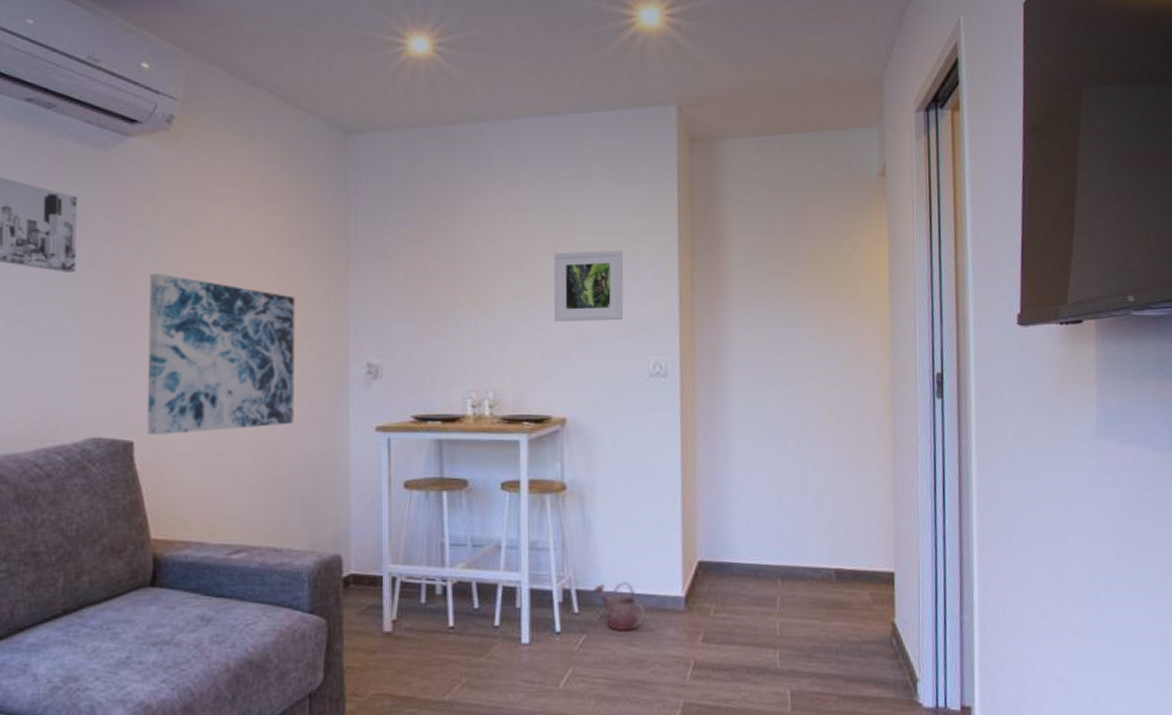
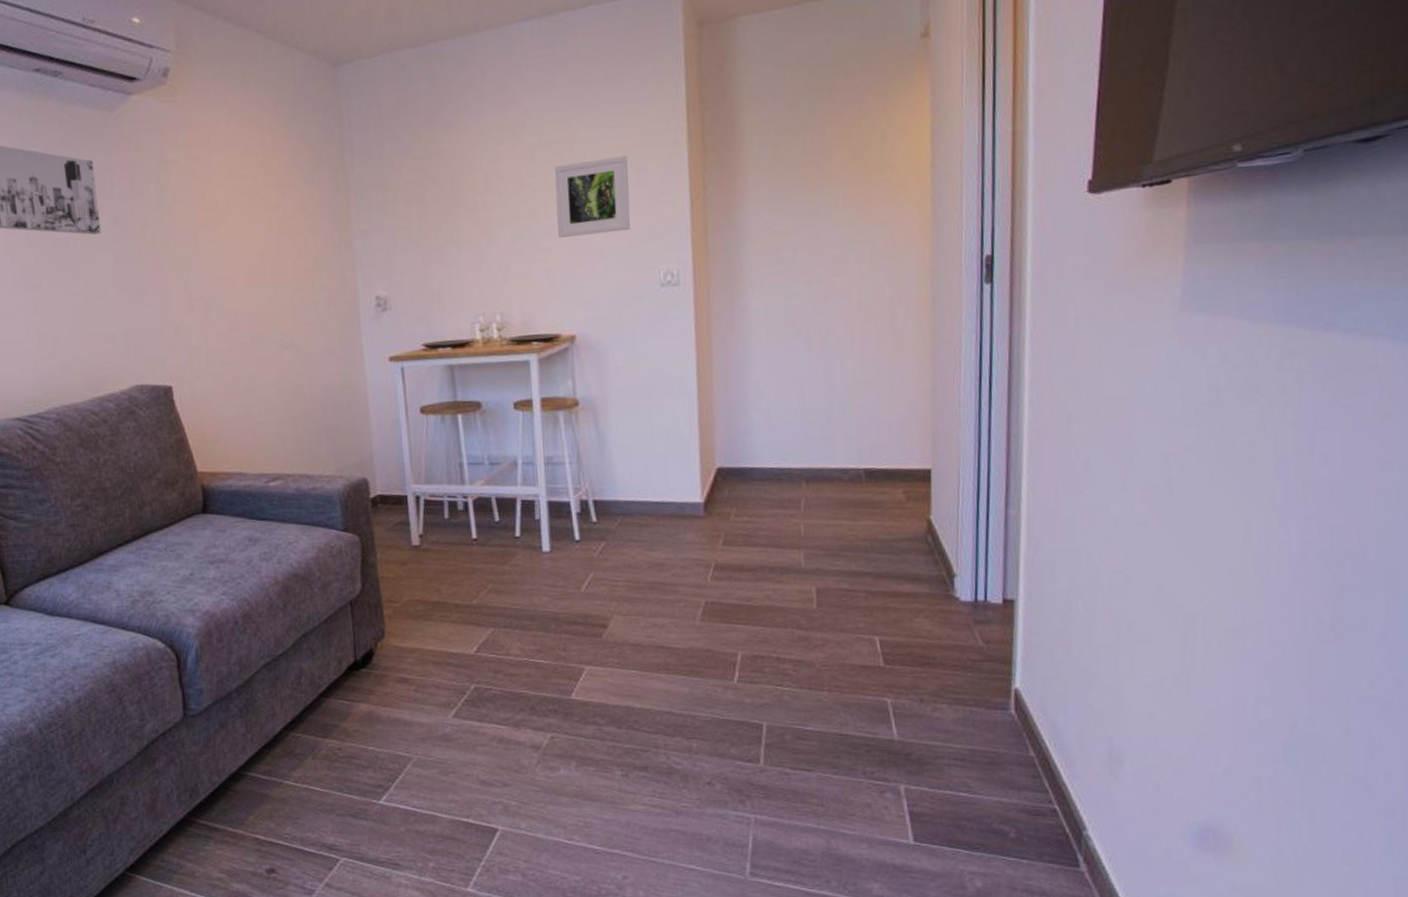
wall art: present [147,274,295,435] -> none [167,227,312,379]
watering can: present [593,582,645,632] -> none [610,491,664,538]

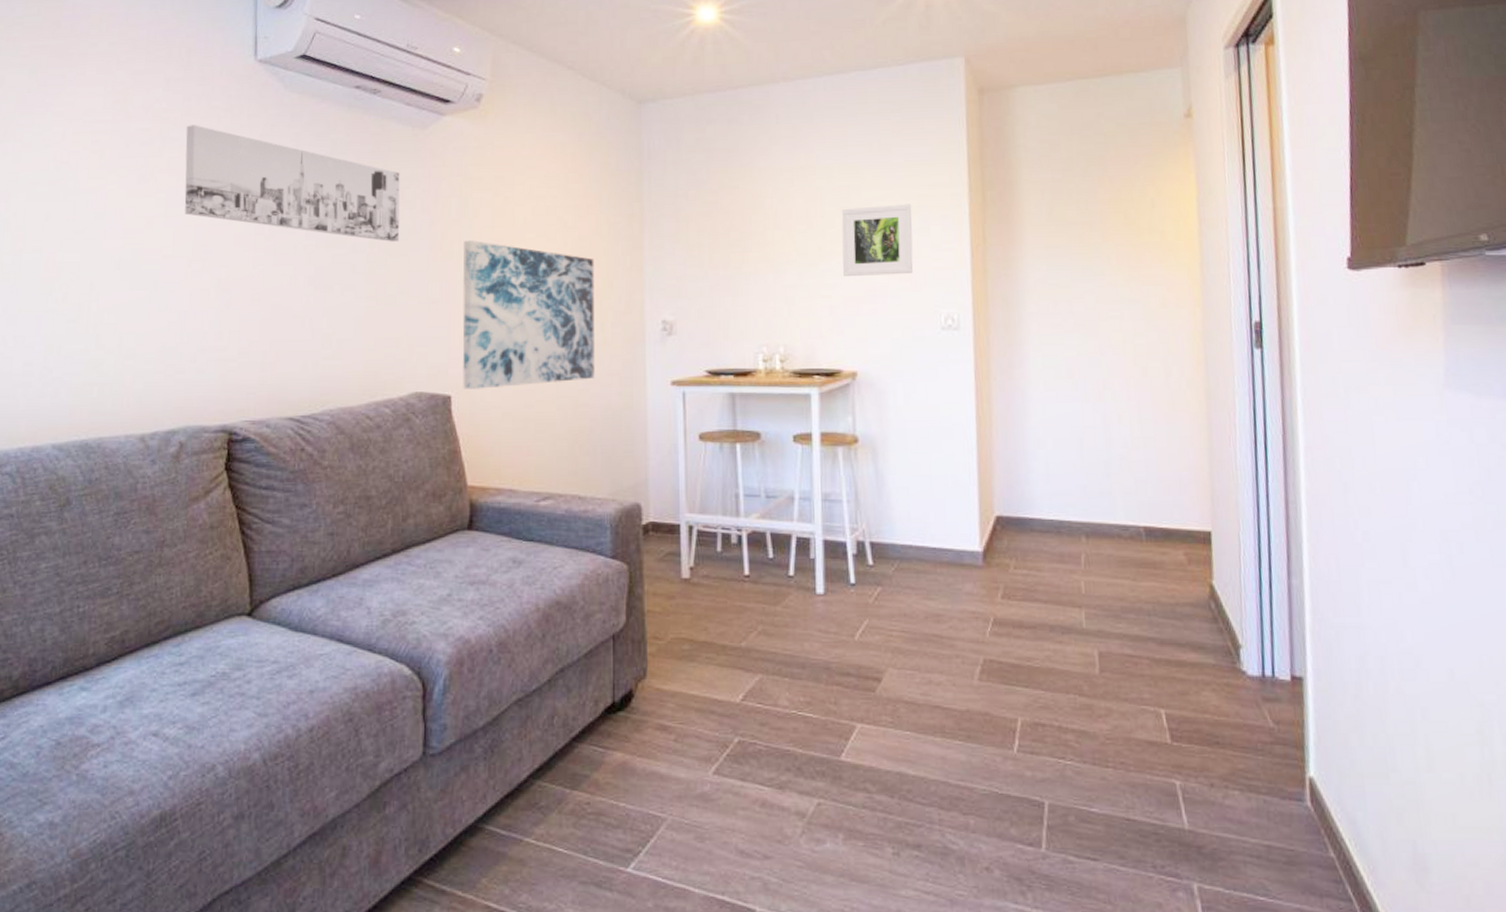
wall art: none [167,227,312,379] -> present [462,240,595,389]

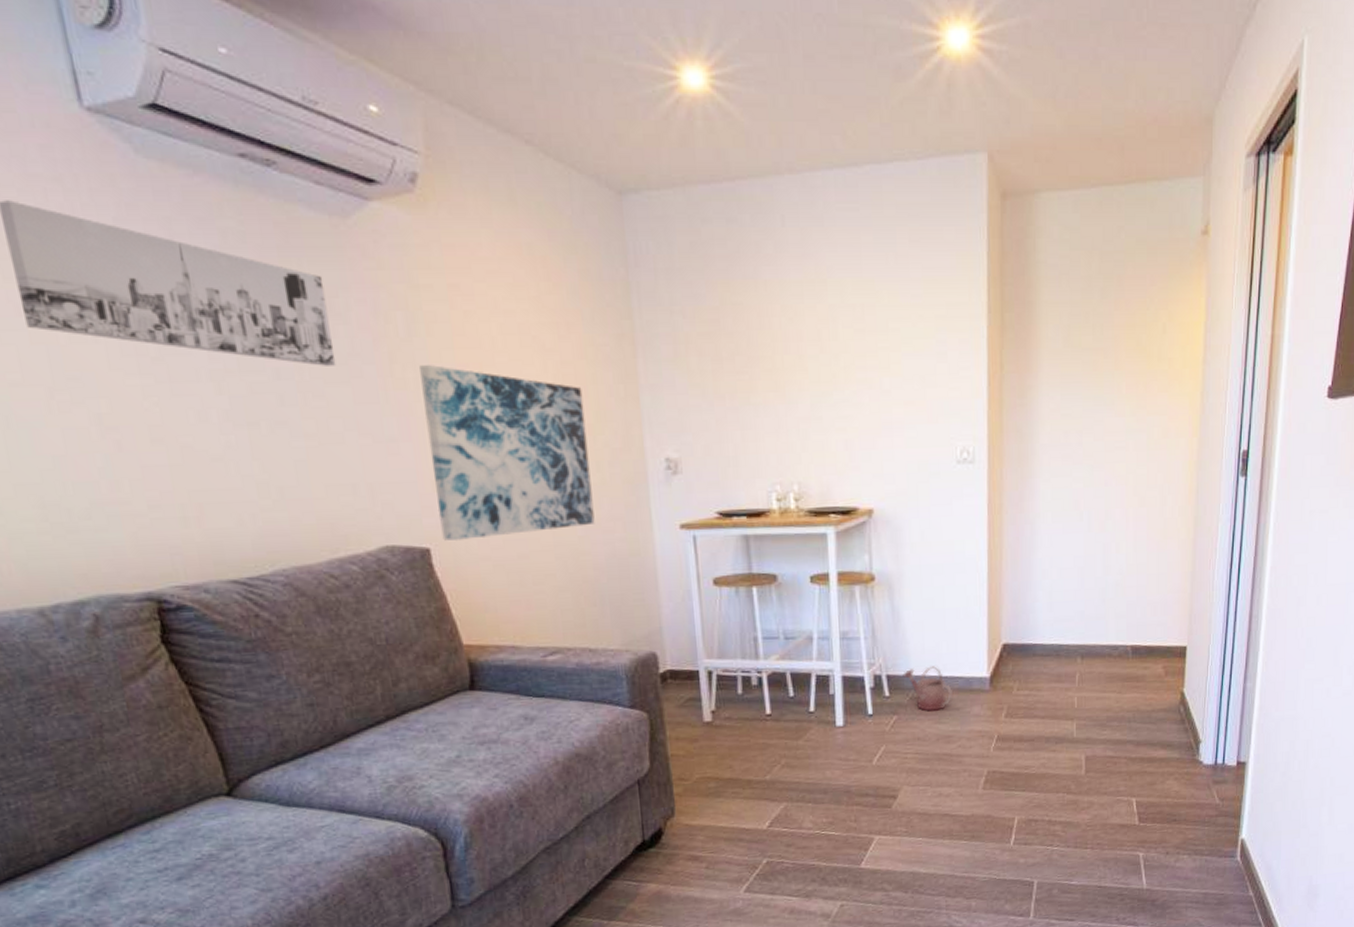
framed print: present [841,203,913,276] -> none [856,325,930,407]
watering can: none [887,535,942,585] -> present [902,666,952,711]

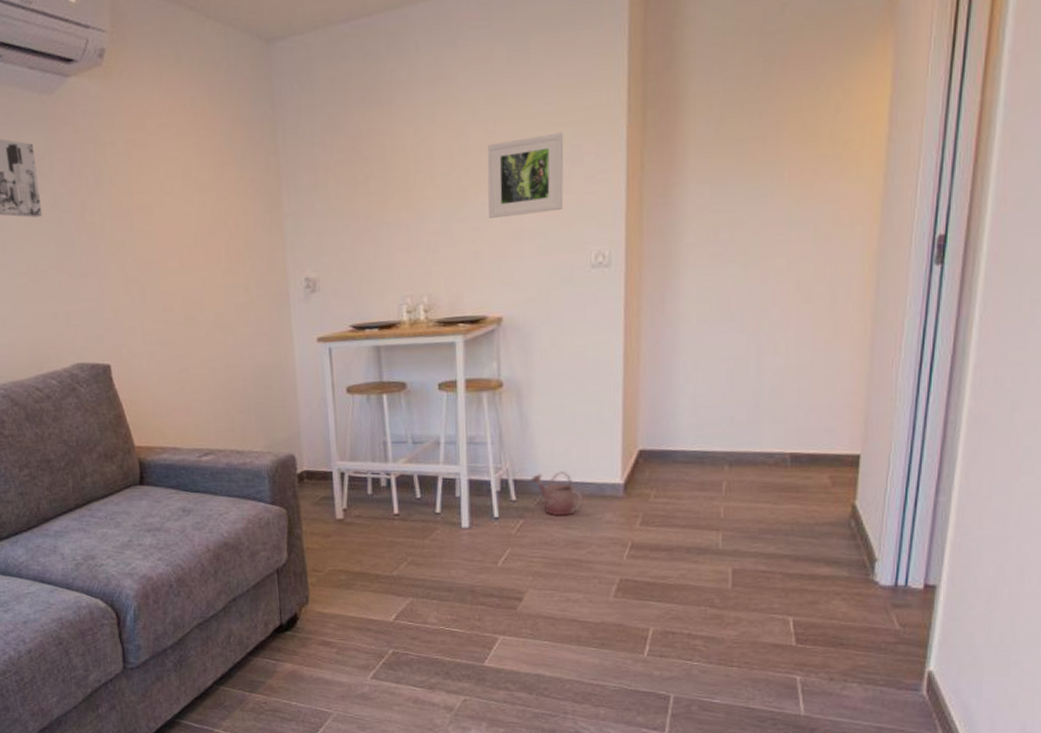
wall art: present [419,365,595,541] -> none [104,209,243,358]
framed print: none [856,325,930,407] -> present [487,132,564,218]

